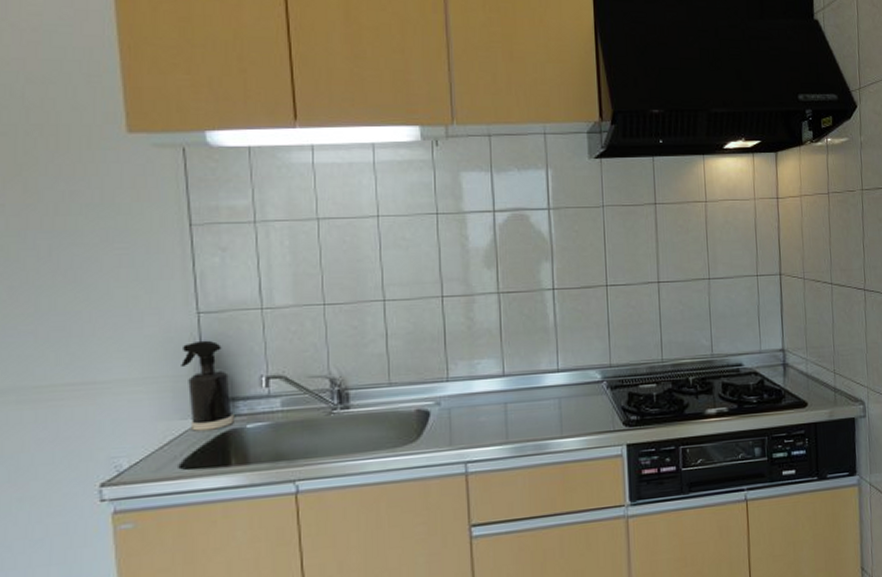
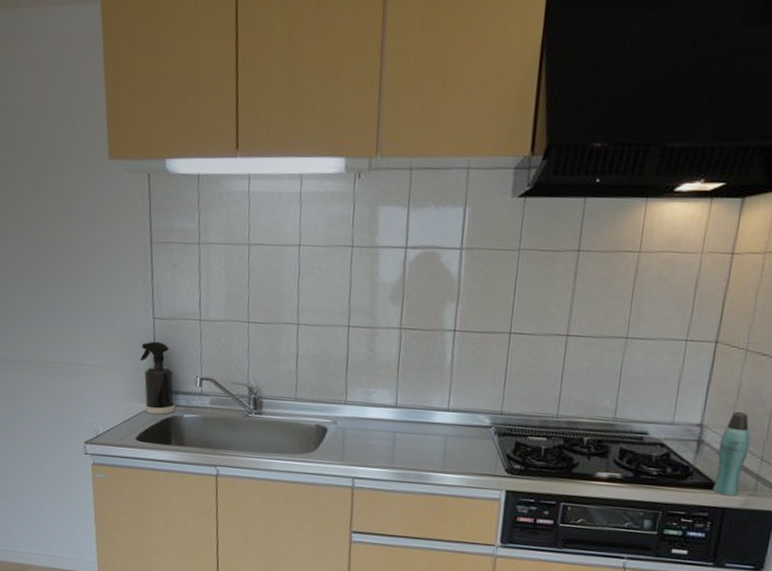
bottle: none [800,333,824,412] -> present [712,411,751,497]

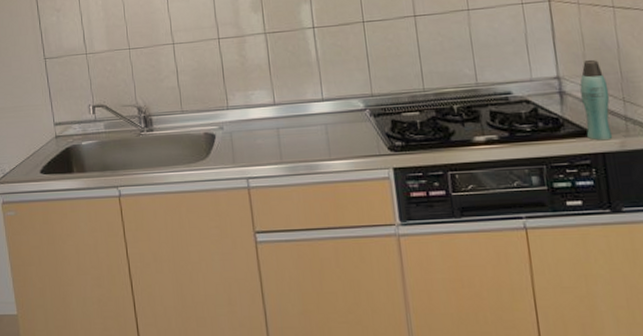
spray bottle: present [140,341,176,415] -> none [36,78,73,146]

